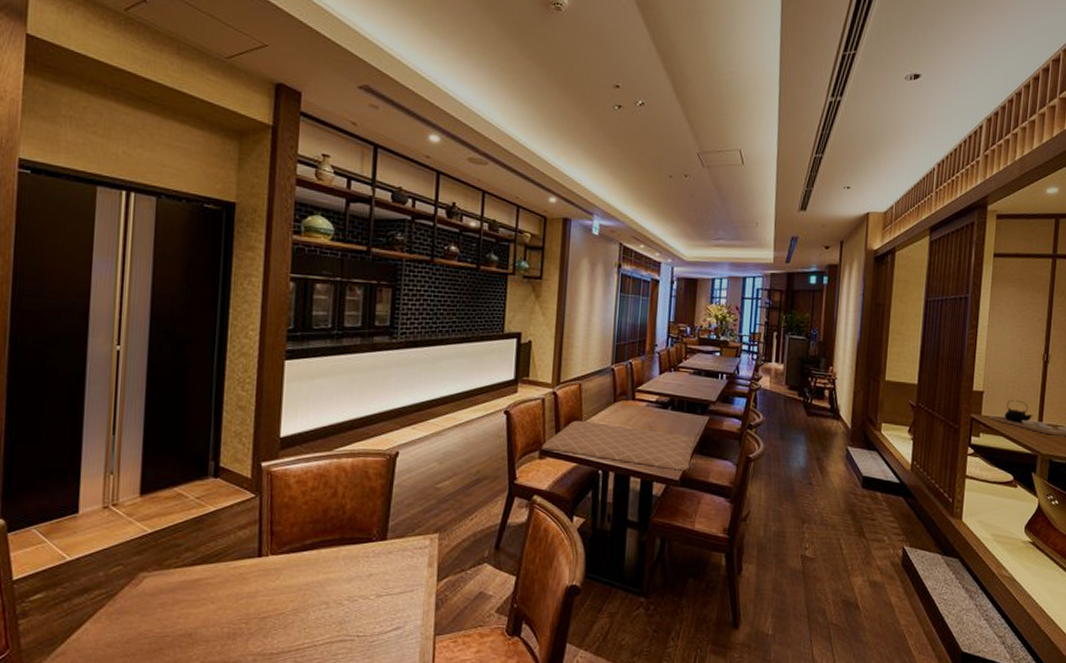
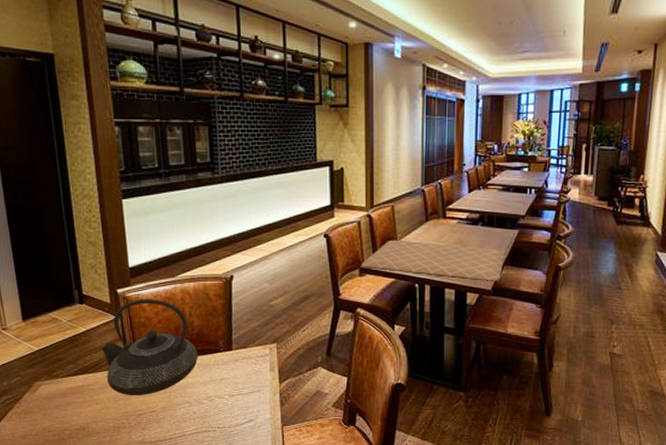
teapot: none [229,474,346,594] -> present [100,299,199,396]

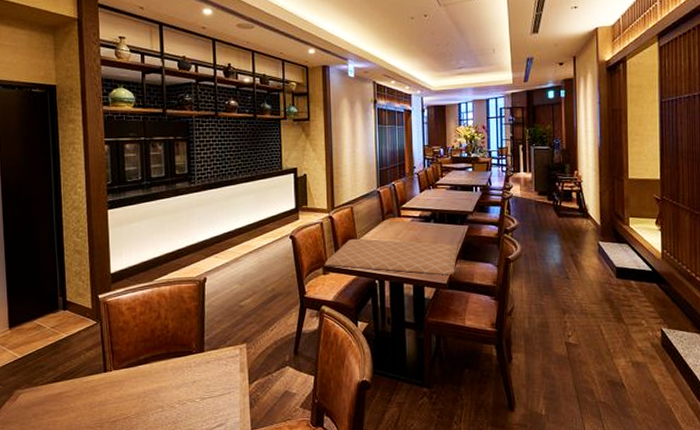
teapot: present [100,299,199,396] -> none [80,303,172,402]

